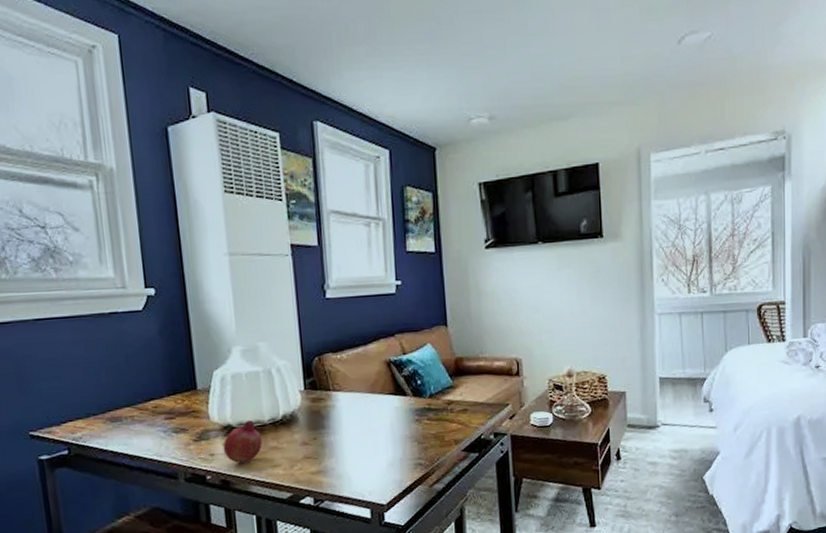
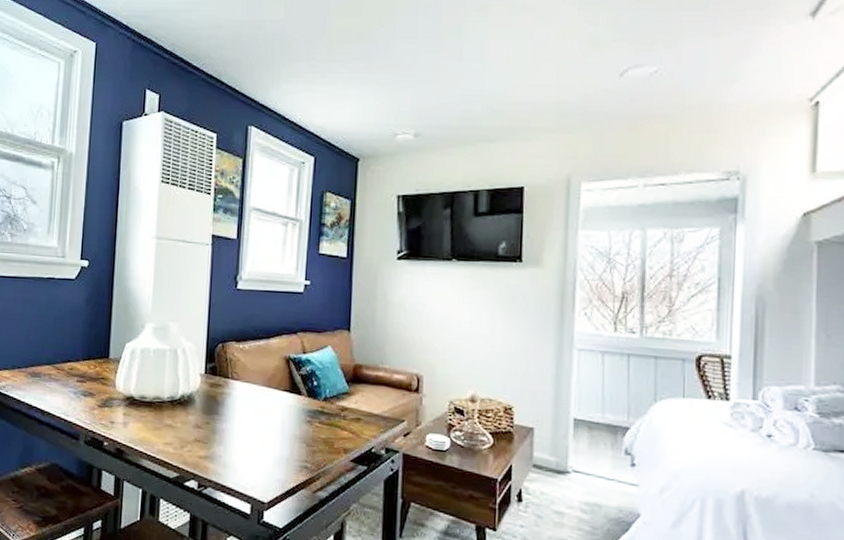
fruit: present [223,420,263,463] -> none [123,395,159,435]

